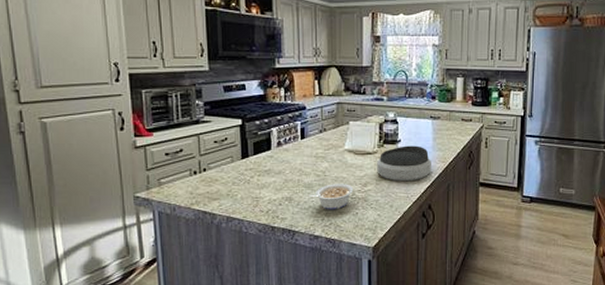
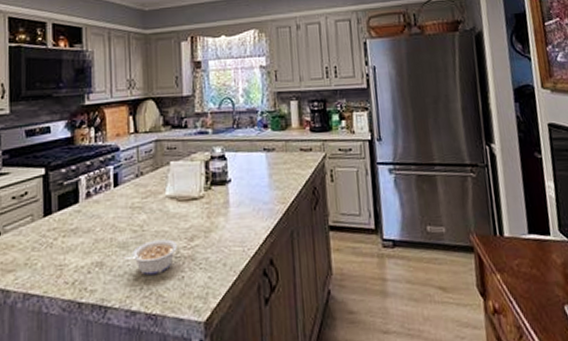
bowl: present [377,145,431,182] -> none [204,185,270,232]

